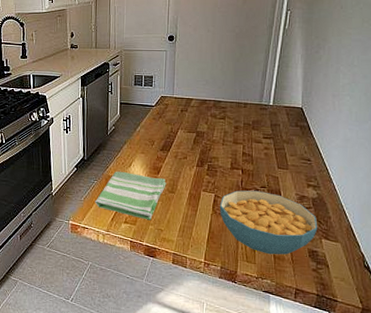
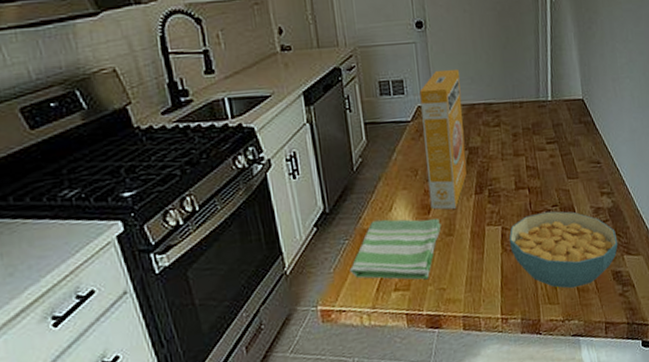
box: none [160,72,198,174] -> present [419,69,467,210]

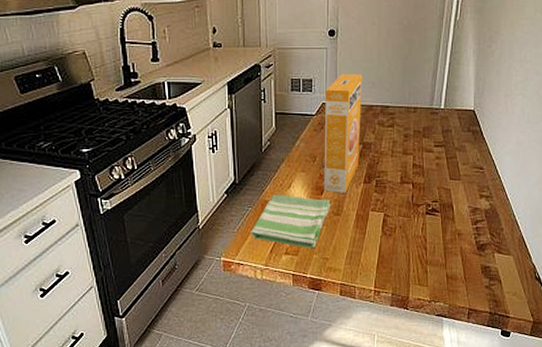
cereal bowl: present [509,211,618,289] -> none [389,205,491,275]

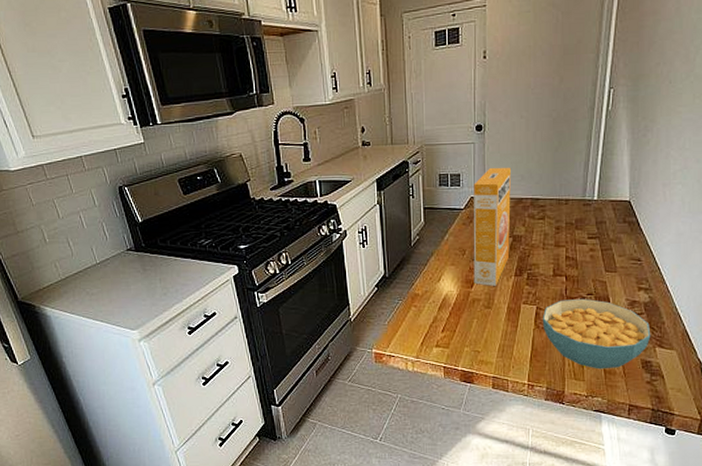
dish towel: present [250,194,331,249] -> none [400,287,482,342]
cereal bowl: none [389,205,491,275] -> present [542,298,651,370]

